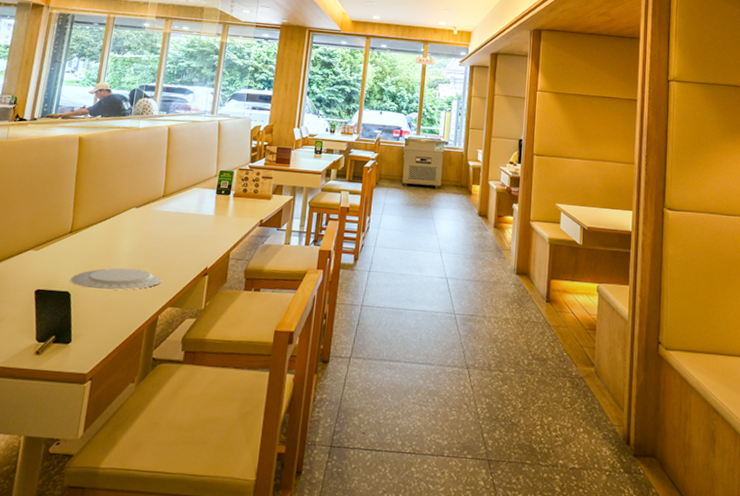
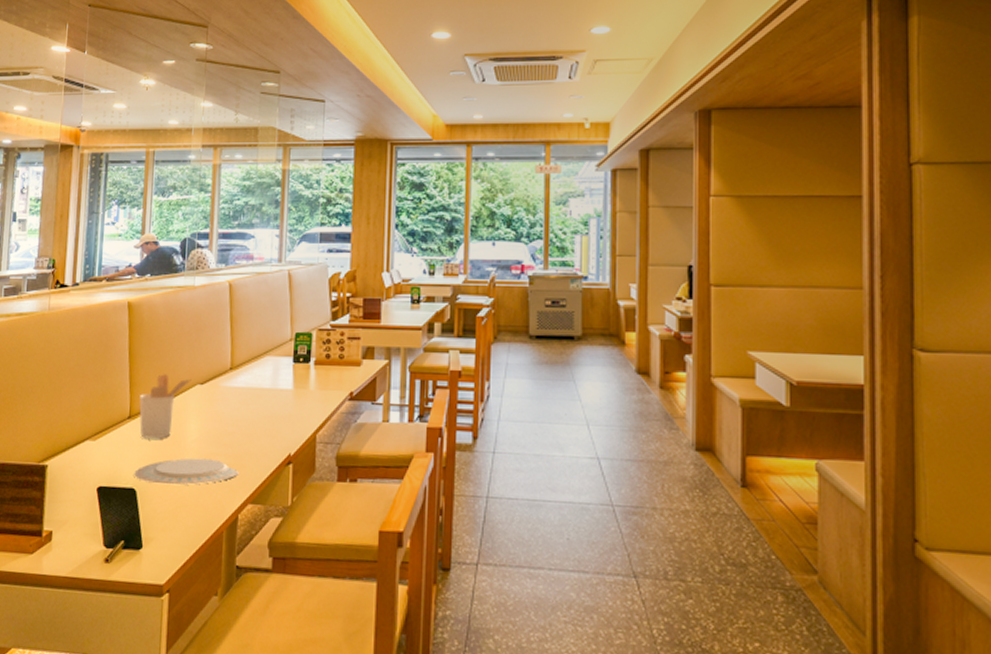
utensil holder: none [79,197,129,251] -> present [139,374,192,439]

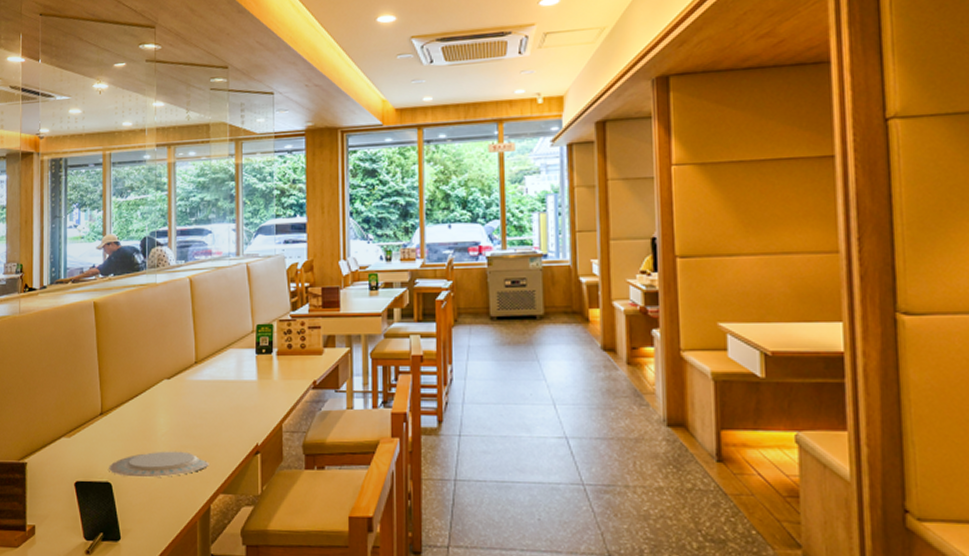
utensil holder: present [139,374,192,439] -> none [110,370,158,434]

